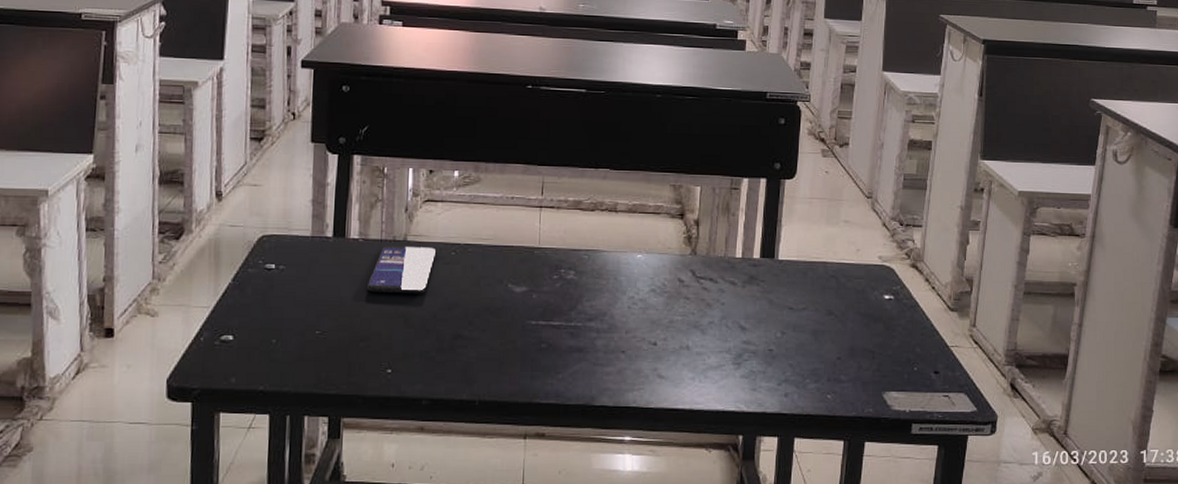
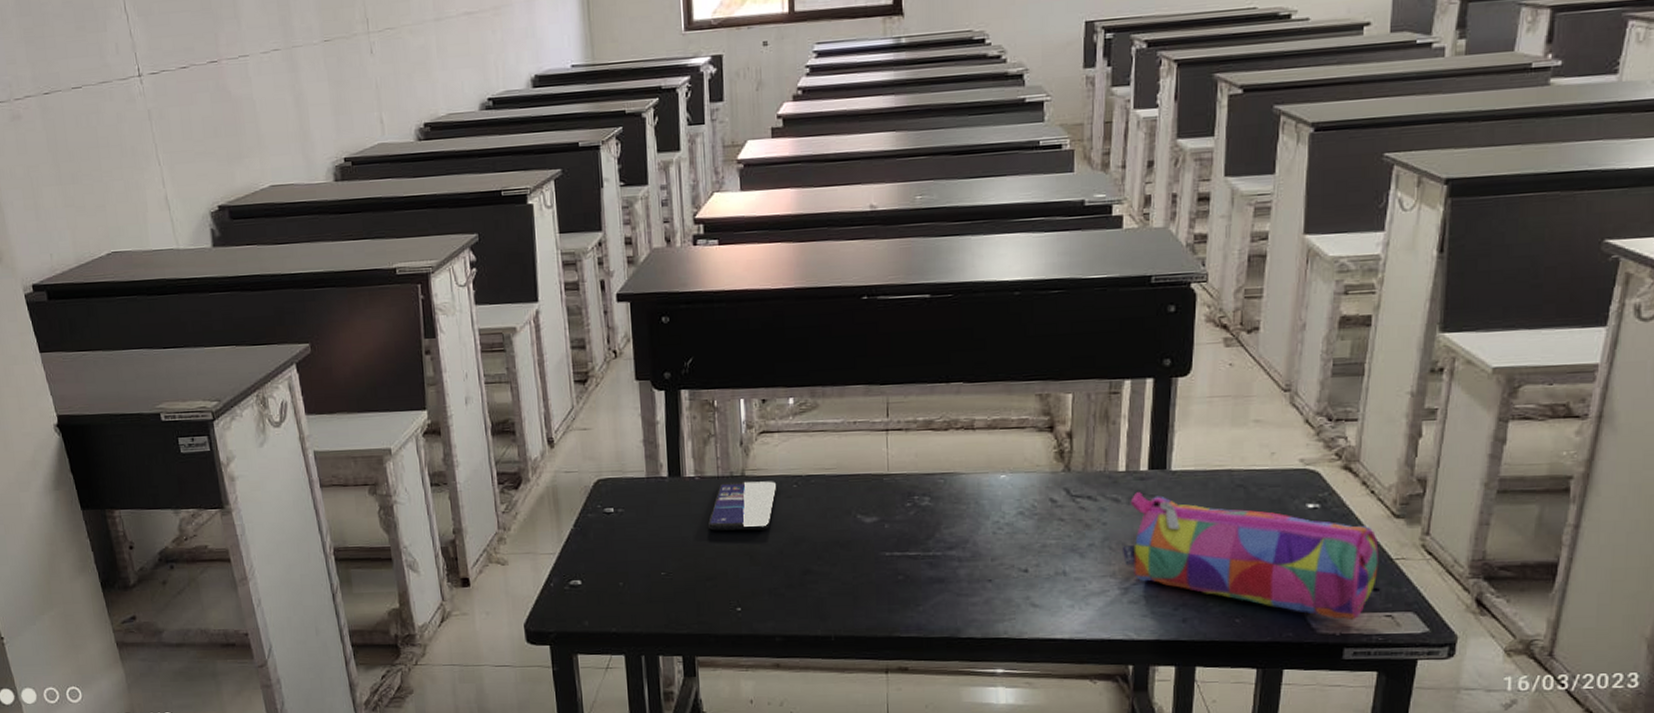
pencil case: none [737,277,938,398] -> present [1123,492,1379,619]

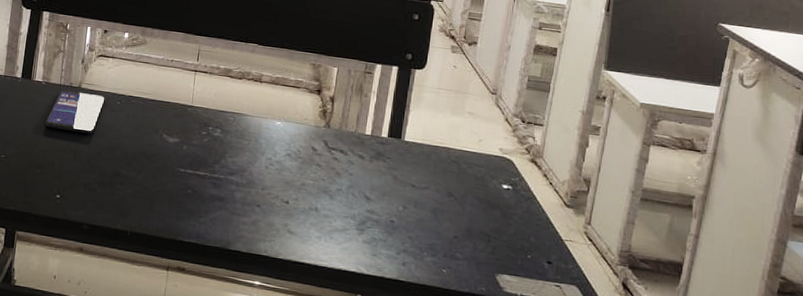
pencil case: present [1123,492,1379,619] -> none [362,153,553,285]

